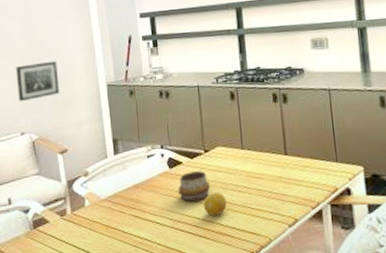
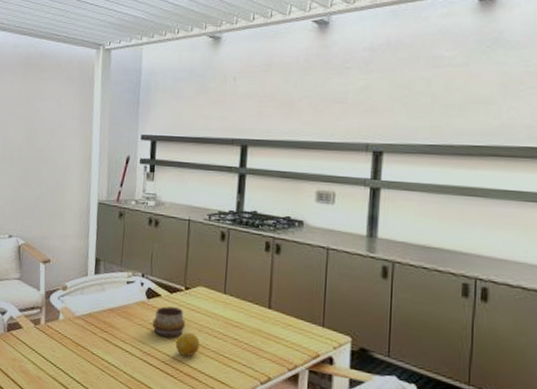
wall art: present [15,60,60,102] -> none [11,168,53,205]

